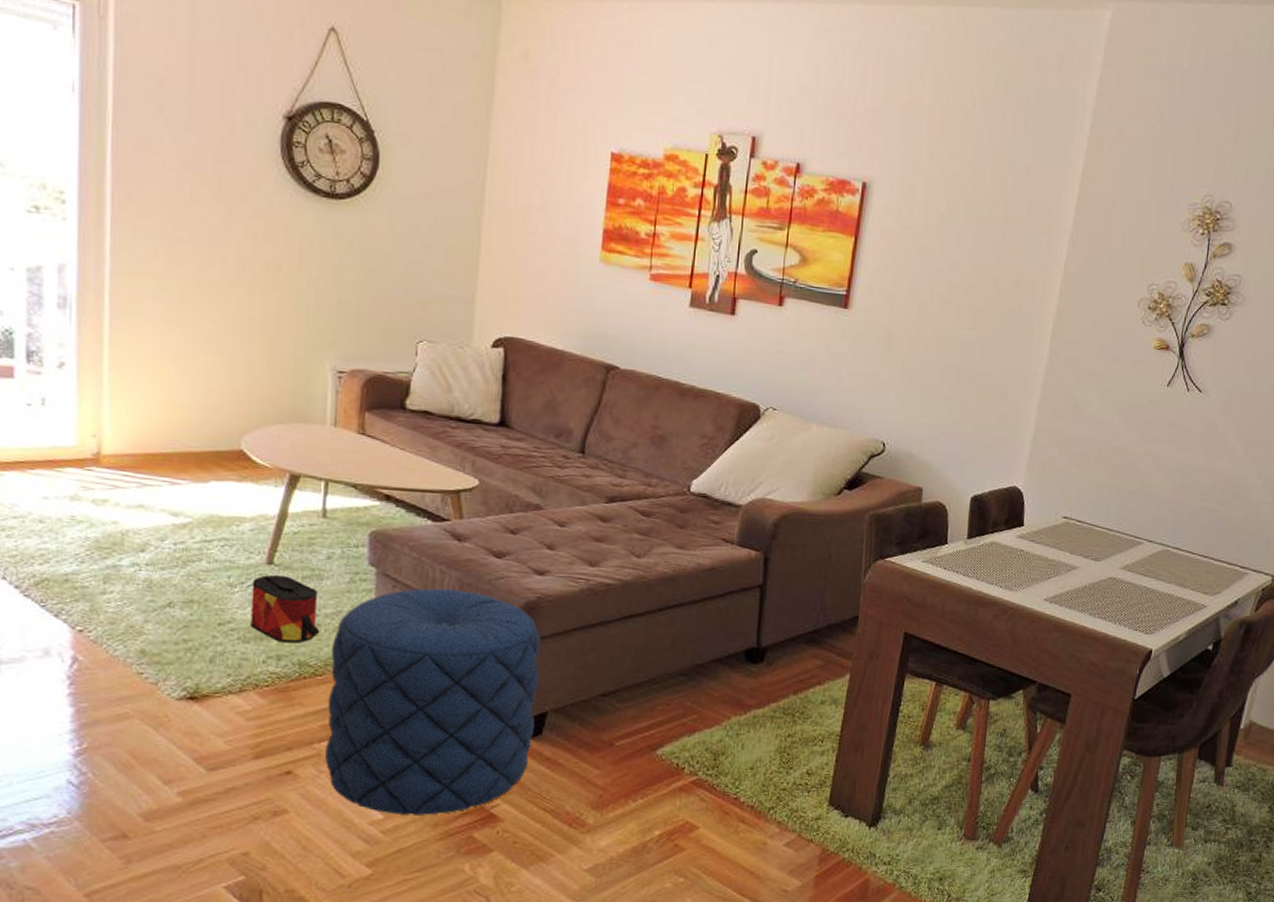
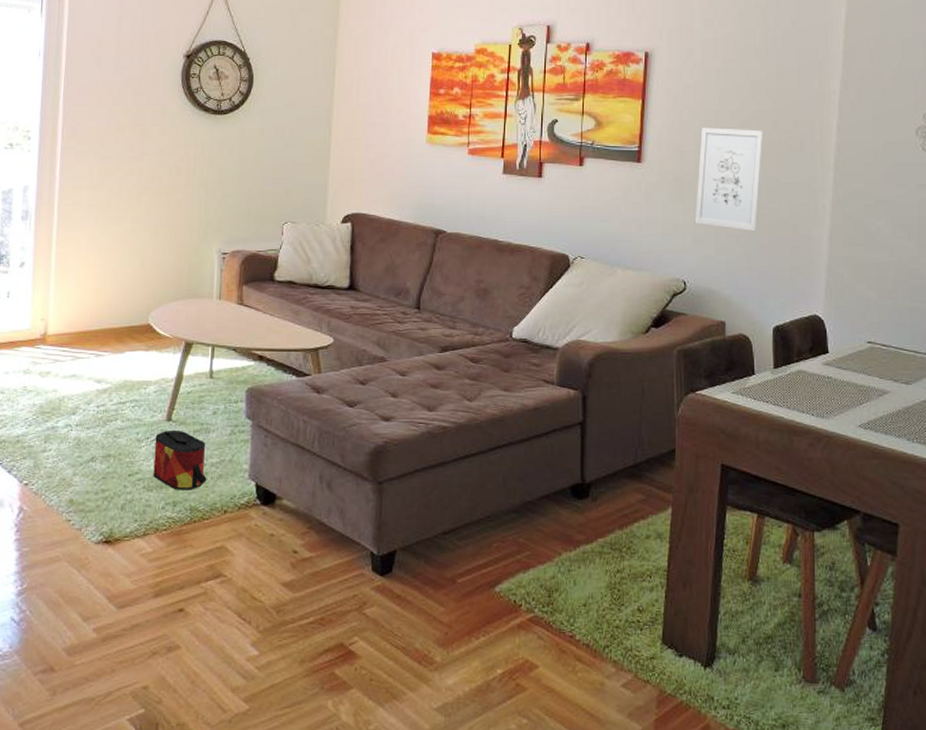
pouf: present [325,588,541,815] -> none [211,436,389,652]
wall art: none [900,276,984,396] -> present [694,127,765,232]

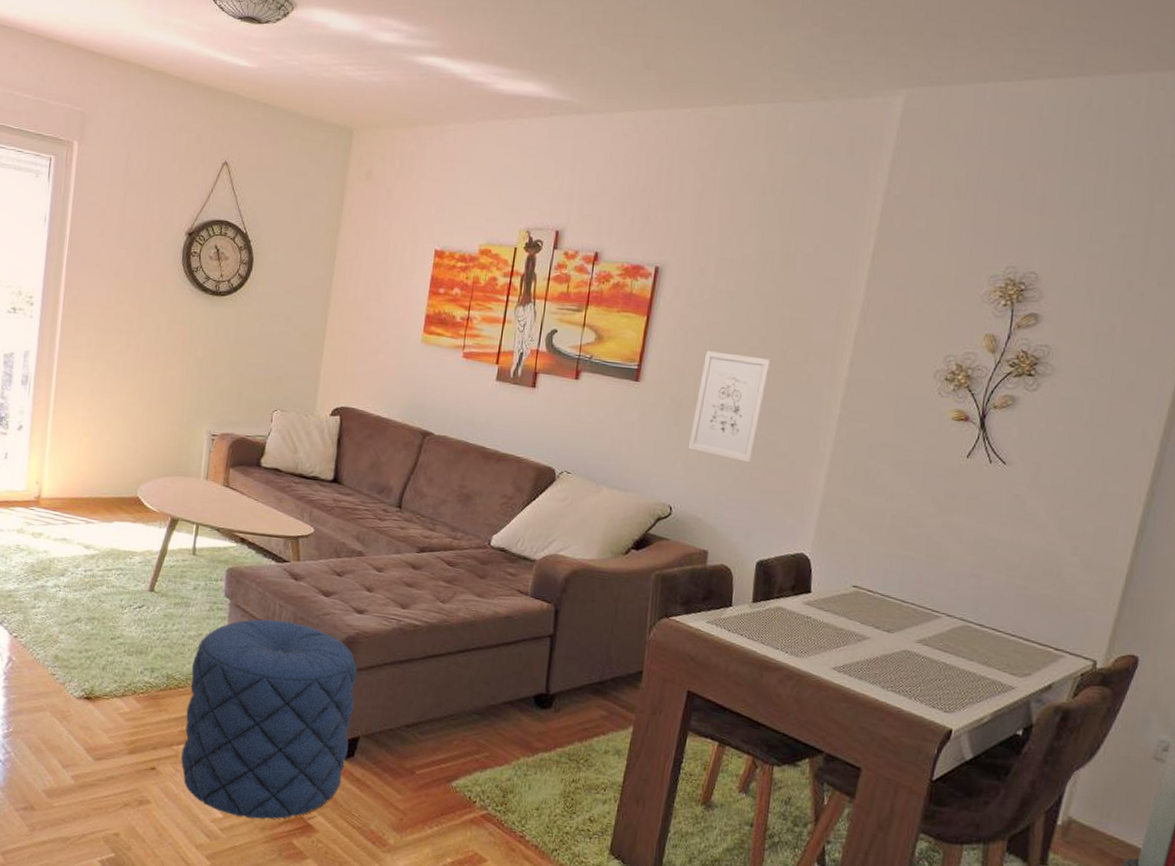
bag: present [153,429,207,490] -> none [134,600,186,659]
pouf: none [211,436,389,652] -> present [181,619,358,819]

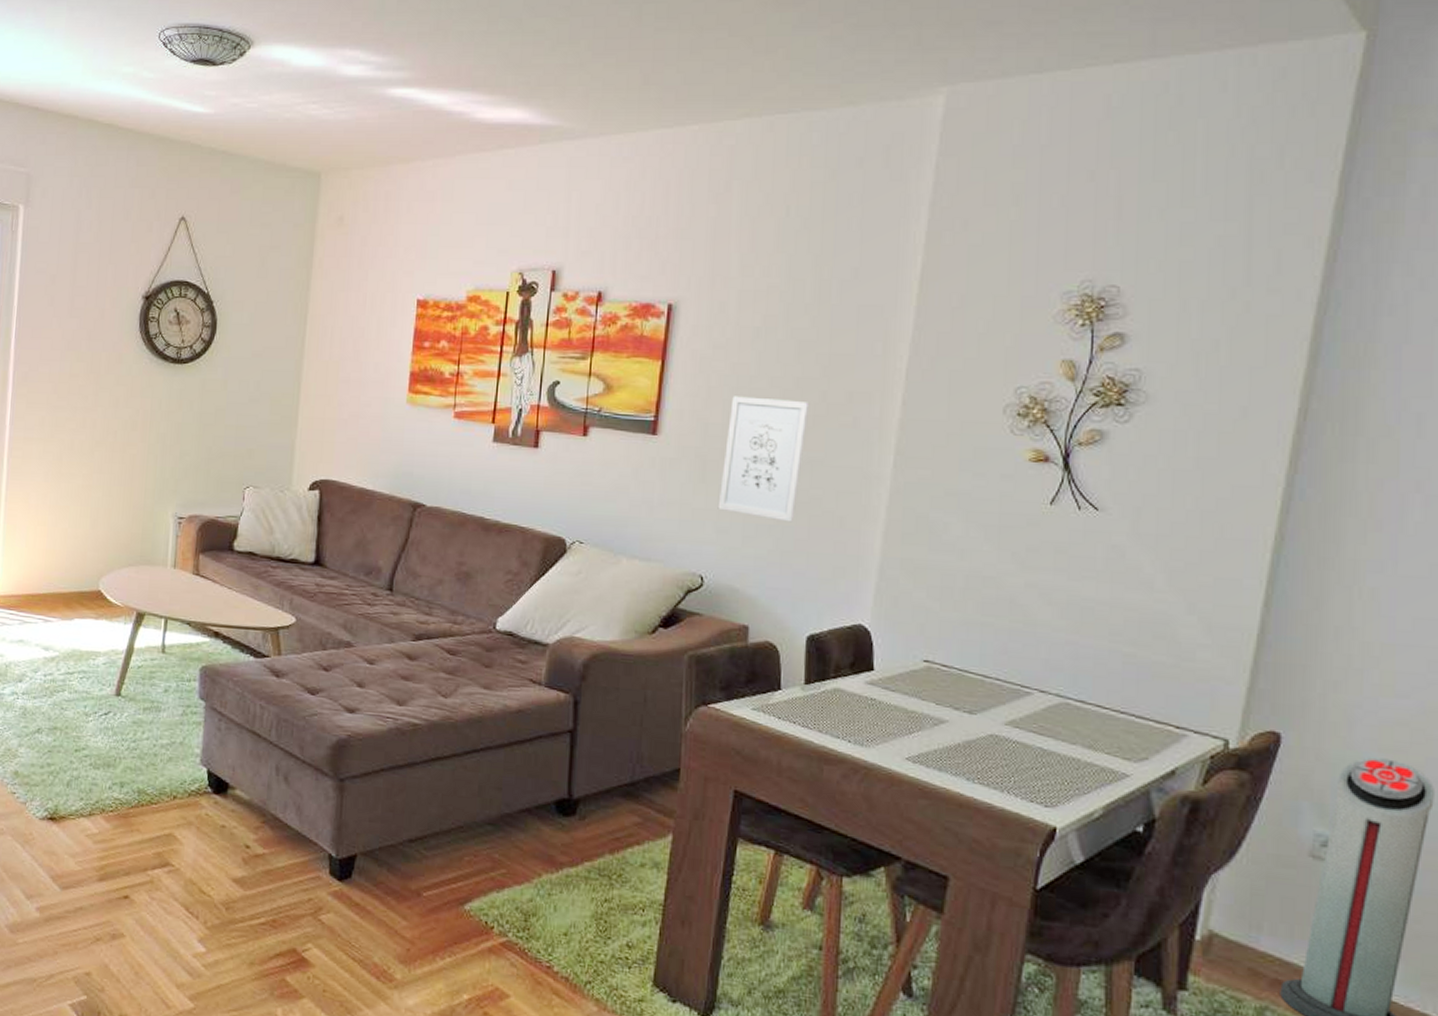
pouf: present [181,619,358,819] -> none [157,722,351,953]

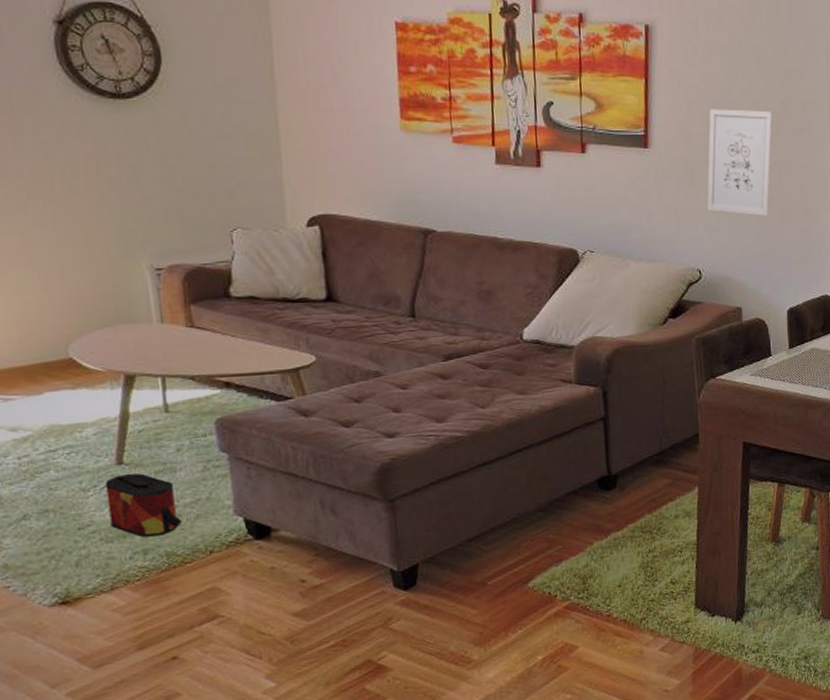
bag: none [100,705,157,772] -> present [105,473,182,537]

